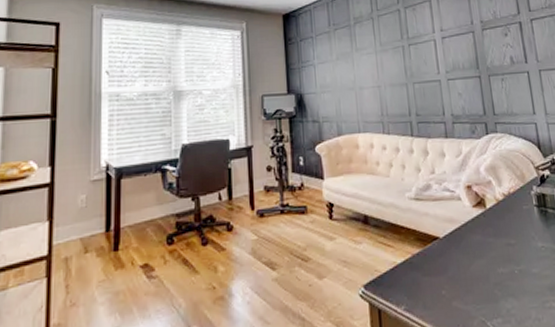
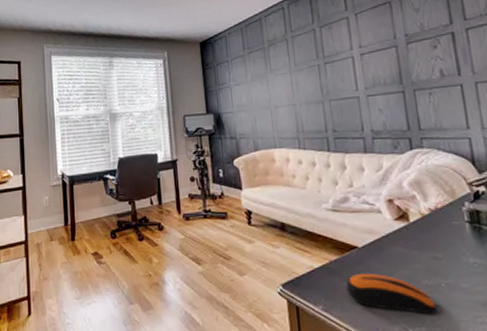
computer mouse: none [427,264,512,305] -> present [345,273,437,315]

